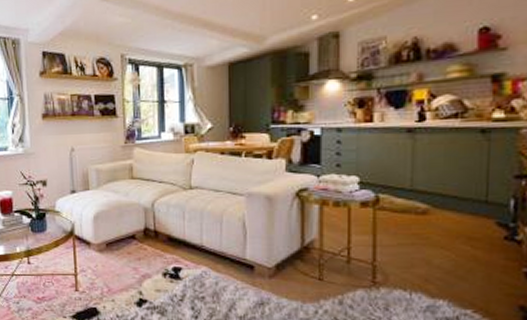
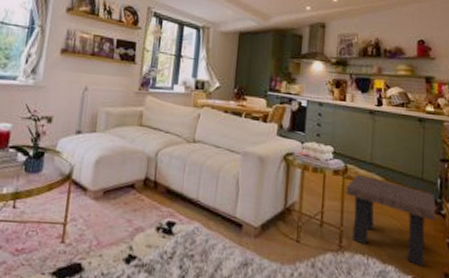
side table: none [378,203,508,299] -> present [345,174,436,266]

